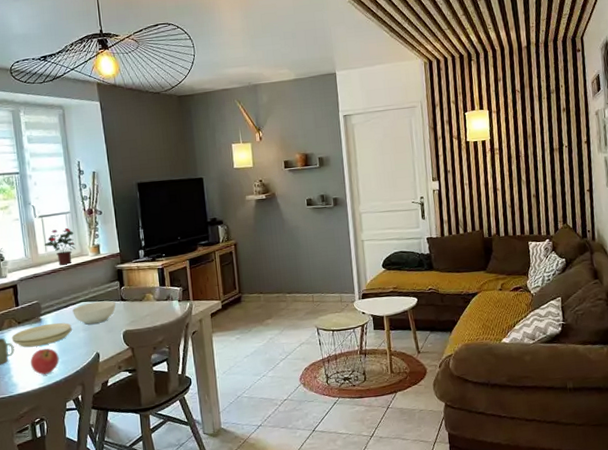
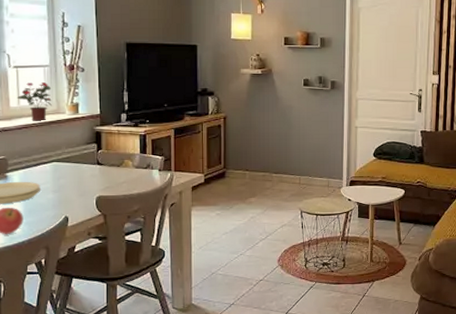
bowl: present [72,300,116,325] -> none [43,163,92,186]

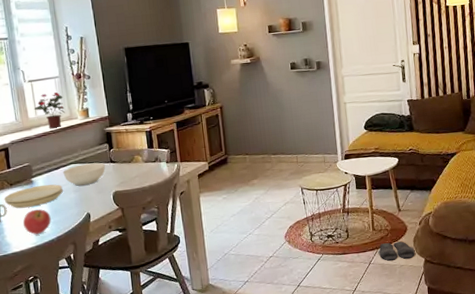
bowl: none [43,163,92,186] -> present [63,162,106,186]
slippers: none [373,276,411,295] -> present [378,241,415,261]

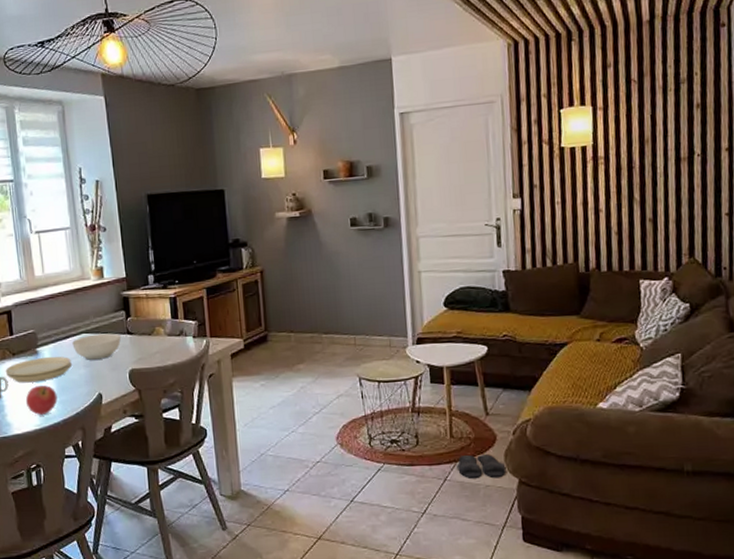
potted flower: present [34,92,65,129] -> none [41,246,76,290]

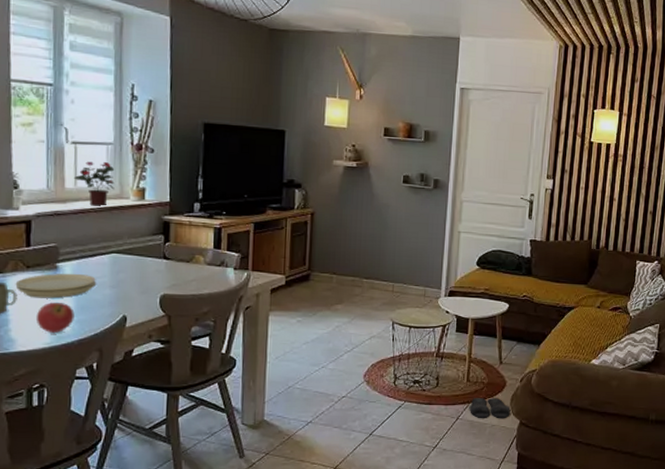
potted flower: none [41,246,76,290] -> present [73,161,115,206]
bowl: present [72,333,122,360] -> none [99,255,157,281]

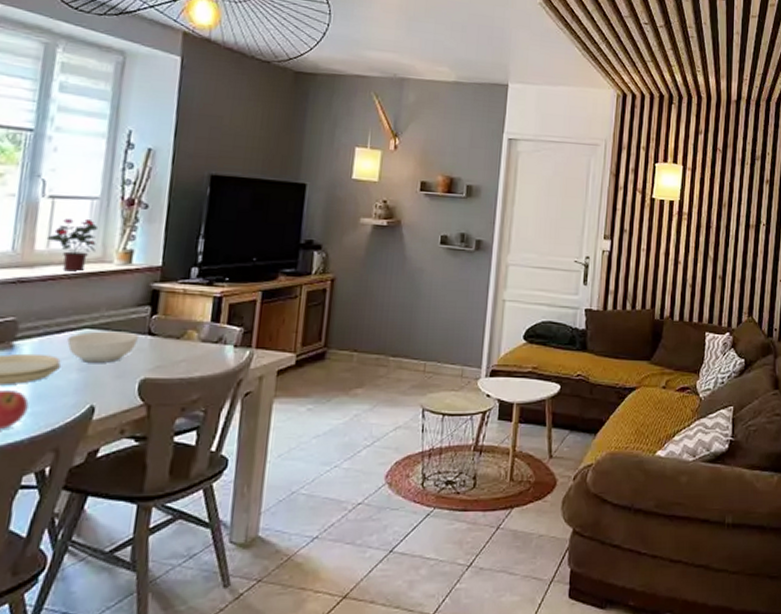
bowl: none [99,255,157,281] -> present [67,331,140,363]
slippers: present [469,398,511,419] -> none [512,501,562,527]

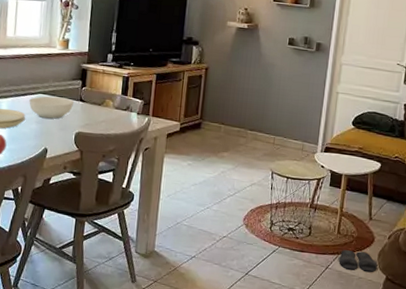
potted flower: present [46,218,99,272] -> none [13,14,46,53]
slippers: none [512,501,562,527] -> present [338,250,378,273]

